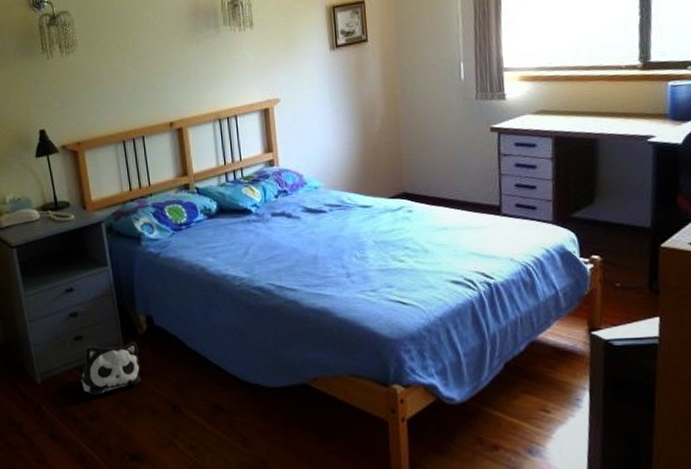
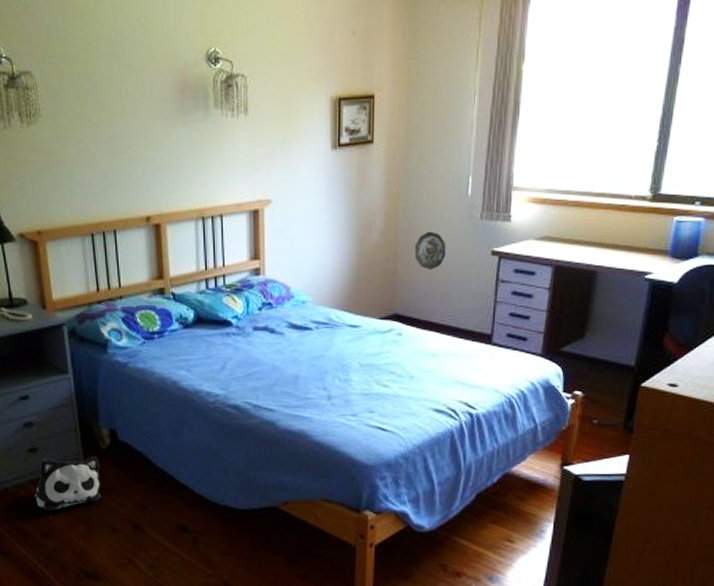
decorative plate: none [415,114,447,149] -> present [414,231,447,269]

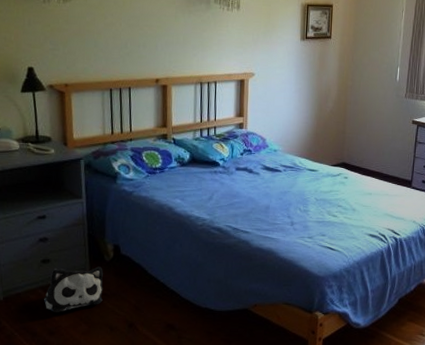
decorative plate: present [414,231,447,269] -> none [358,104,381,131]

